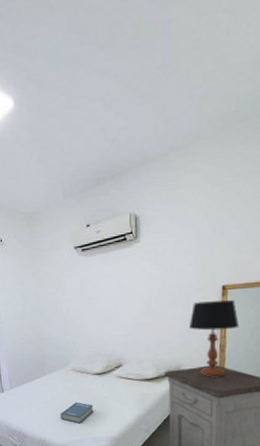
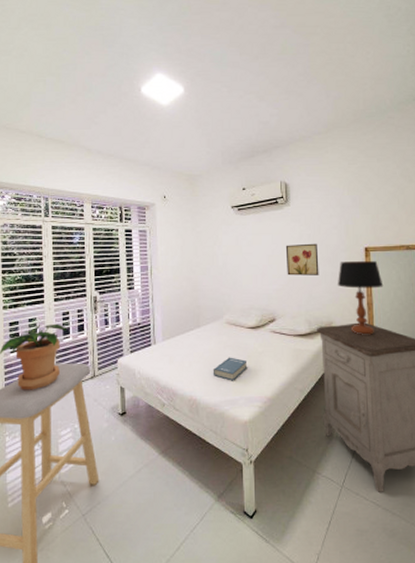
wall art: none [134,283,170,320] -> present [285,243,319,276]

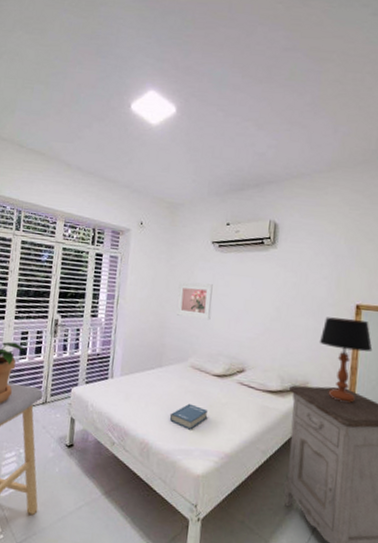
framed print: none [206,245,239,279] -> present [176,282,213,321]
wall art: present [285,243,319,276] -> none [264,291,302,329]

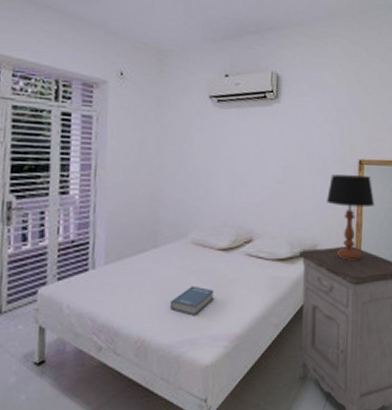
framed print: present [176,282,213,321] -> none [171,144,213,188]

